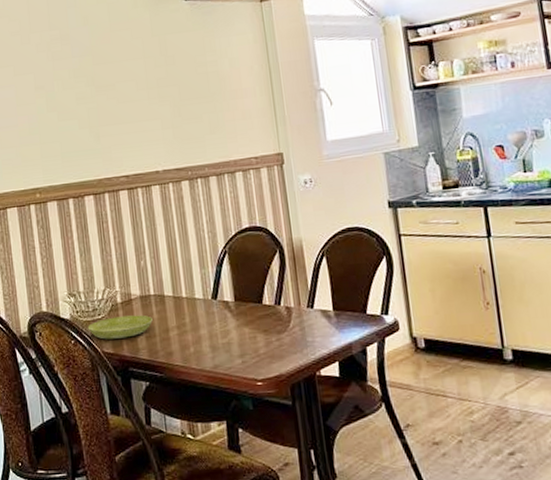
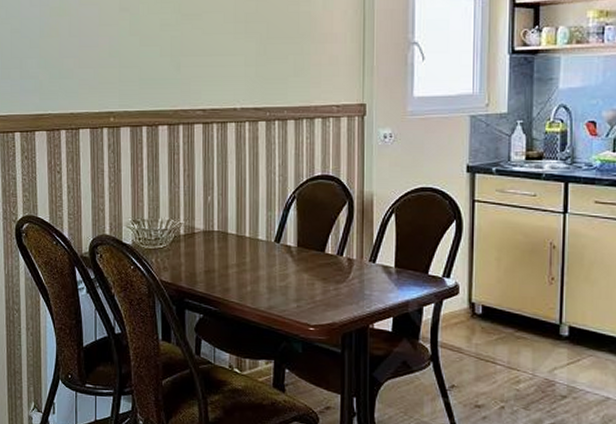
saucer: present [87,315,153,340] -> none [148,248,213,270]

